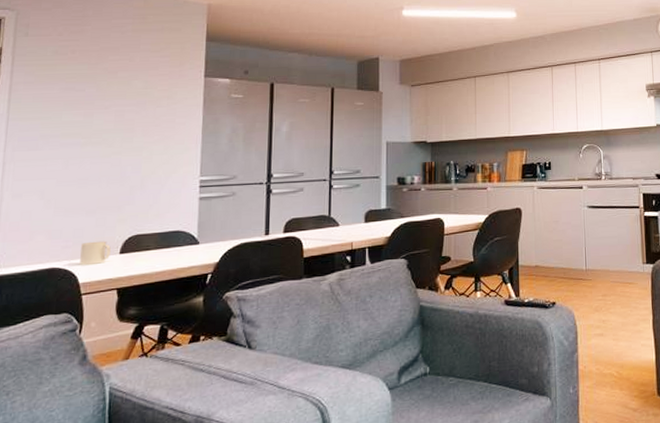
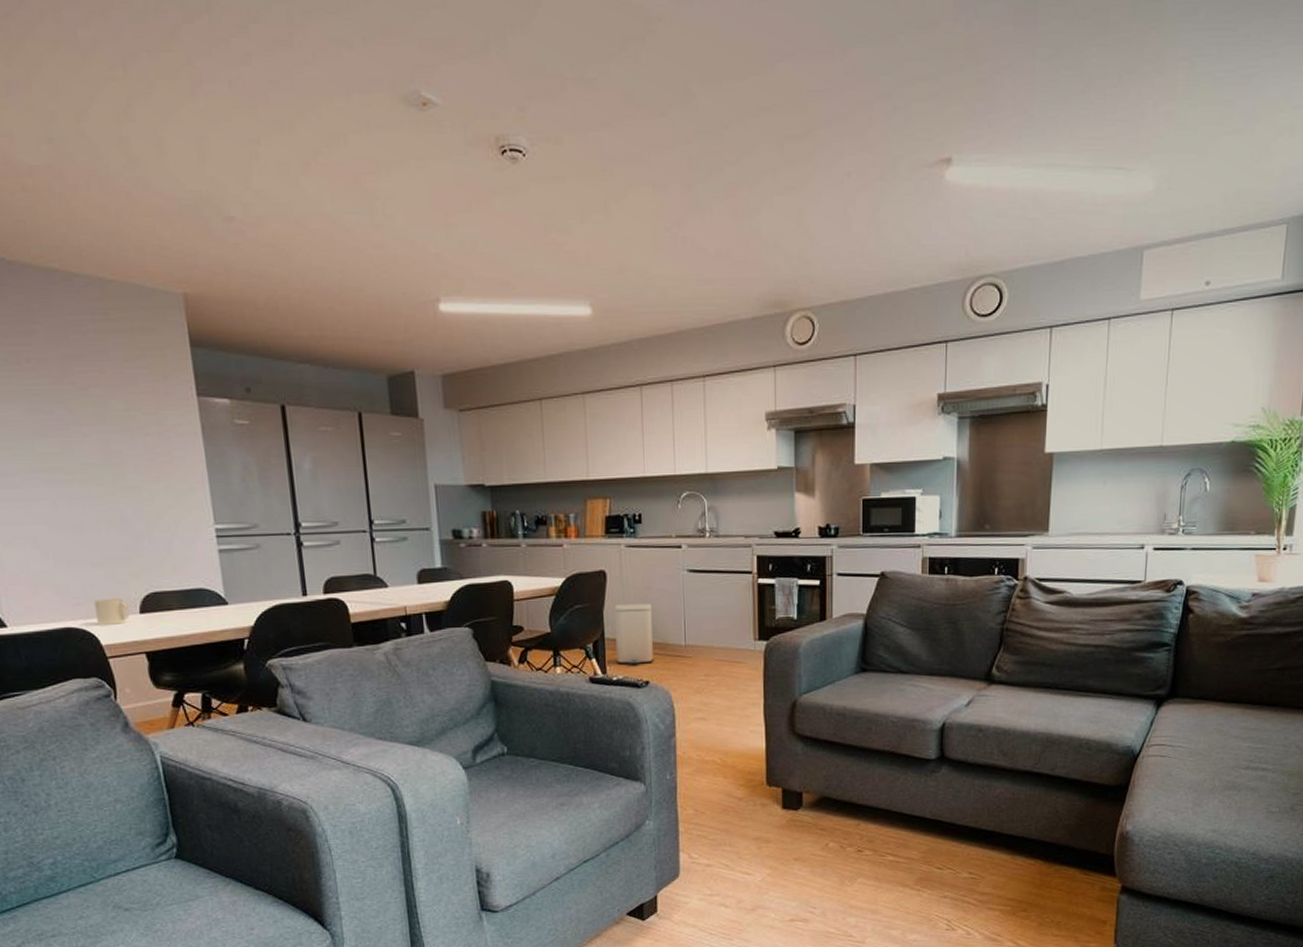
pedal bin: none [527,235,559,288] -> present [614,604,653,665]

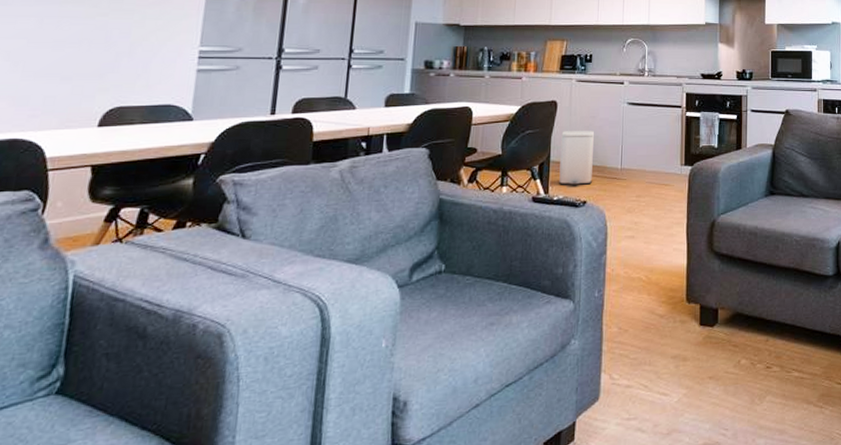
mug: present [93,598,130,626] -> none [48,111,87,138]

